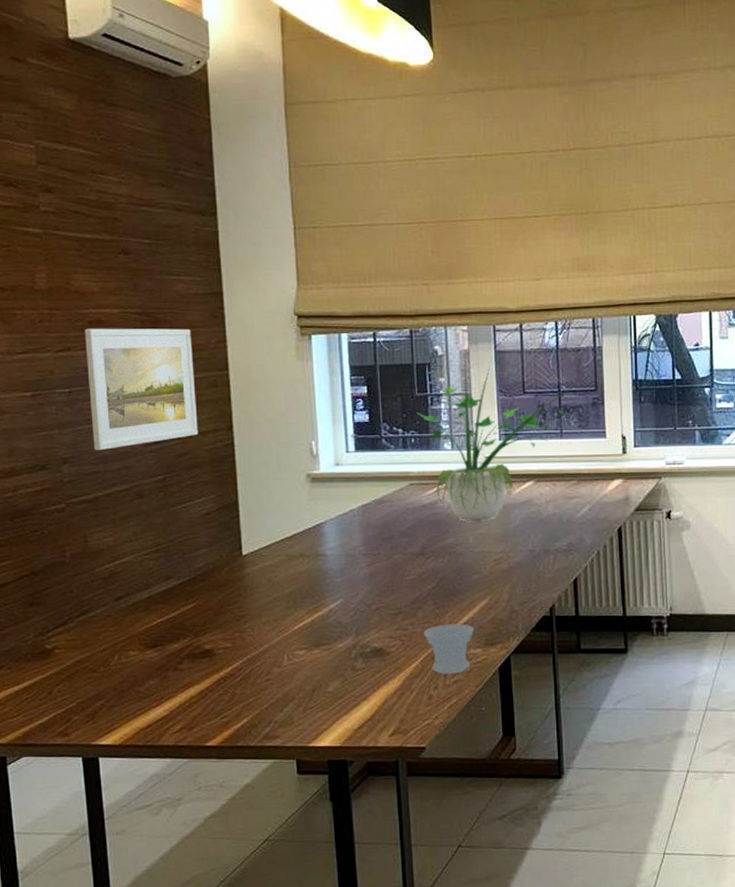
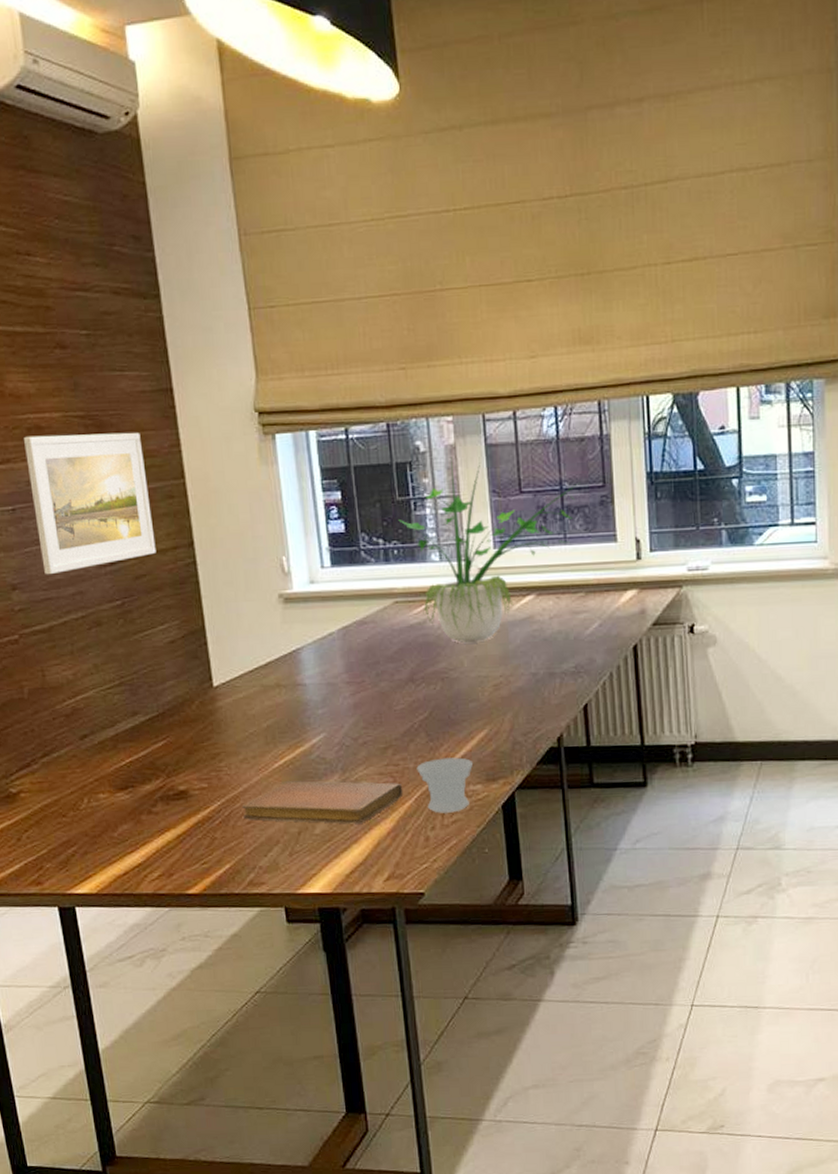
notebook: none [262,642,410,683] -> present [242,781,403,824]

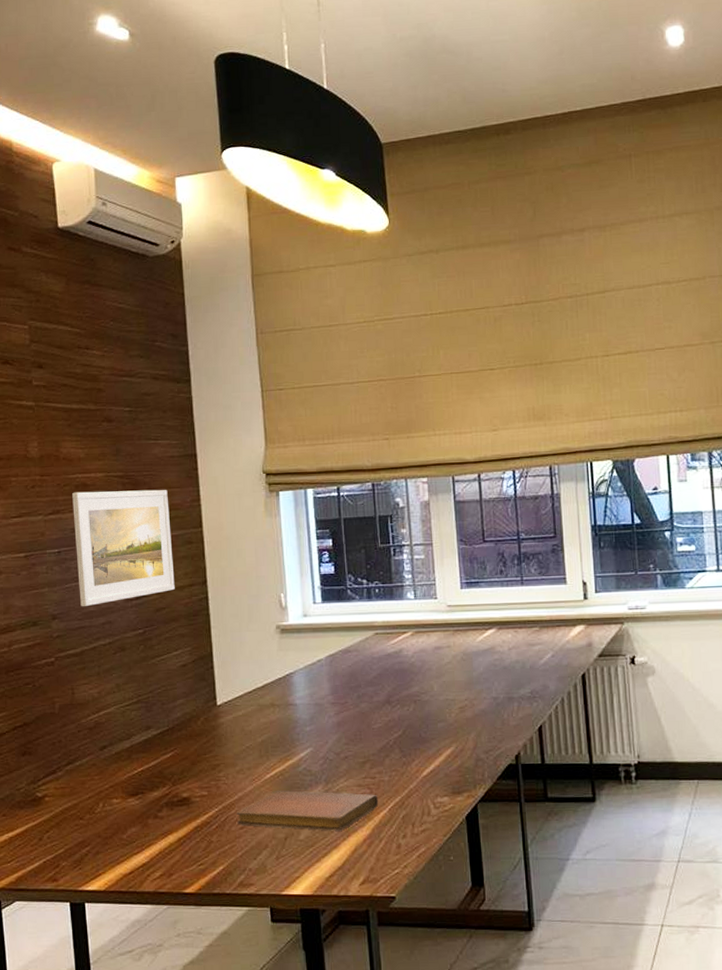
potted plant: present [398,457,577,643] -> none [380,511,532,669]
cup: present [416,757,474,813] -> none [391,772,441,823]

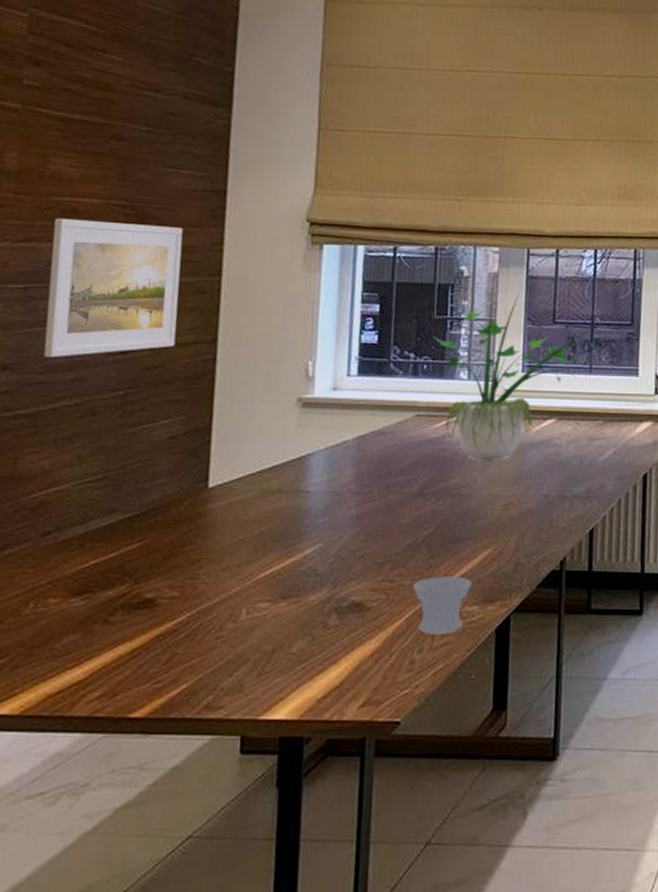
notebook: present [237,790,379,831] -> none [213,594,395,643]
potted plant: none [380,511,532,669] -> present [432,284,607,460]
cup: none [391,772,441,823] -> present [412,576,473,635]

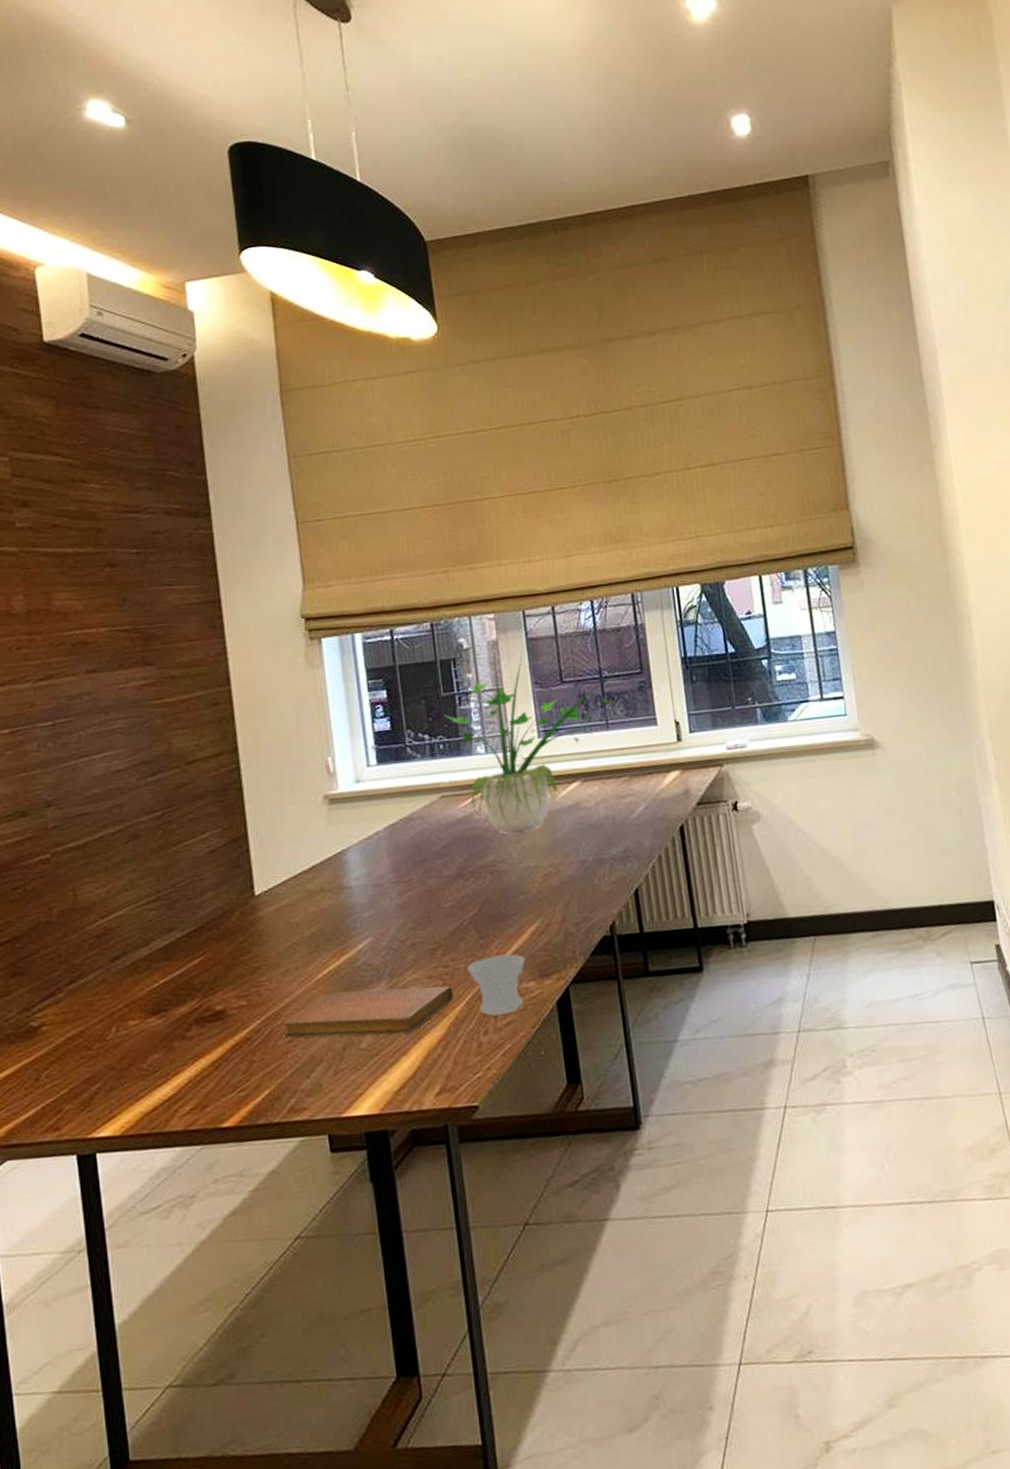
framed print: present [44,218,183,358] -> none [68,643,199,790]
notebook: none [213,594,395,643] -> present [284,986,454,1038]

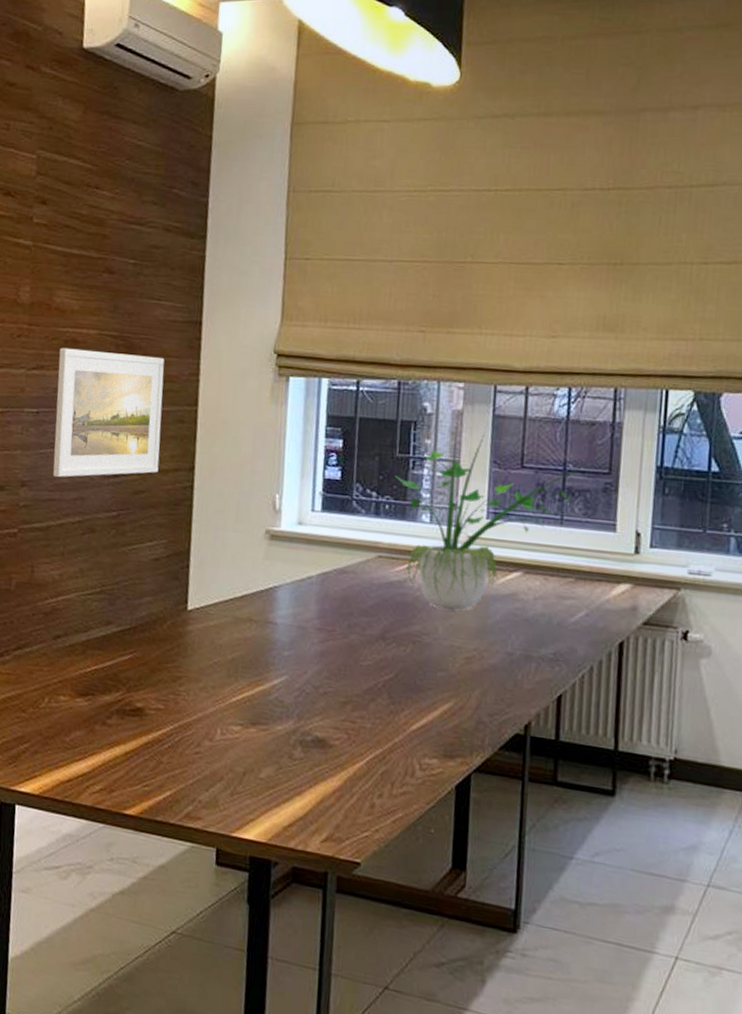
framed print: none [68,643,199,790] -> present [53,347,165,478]
notebook: present [284,986,454,1038] -> none [192,718,356,776]
cup: present [467,953,526,1016] -> none [373,723,433,784]

